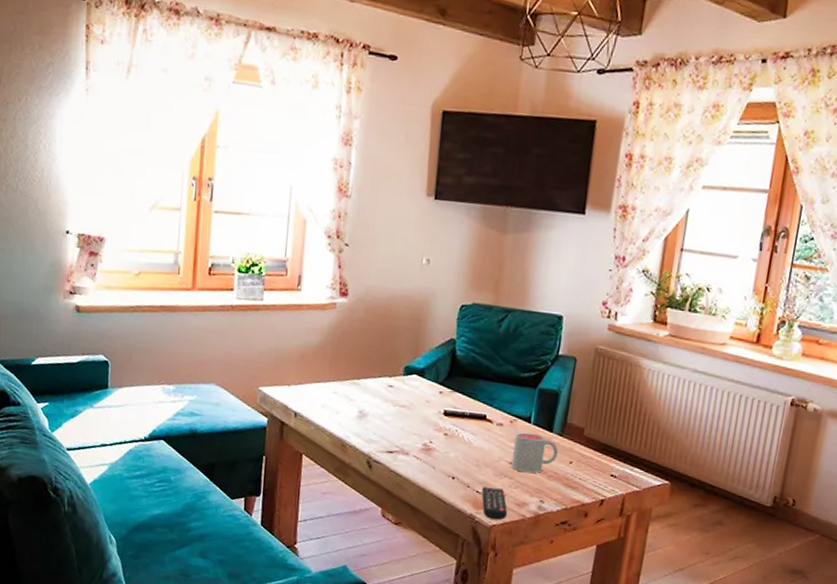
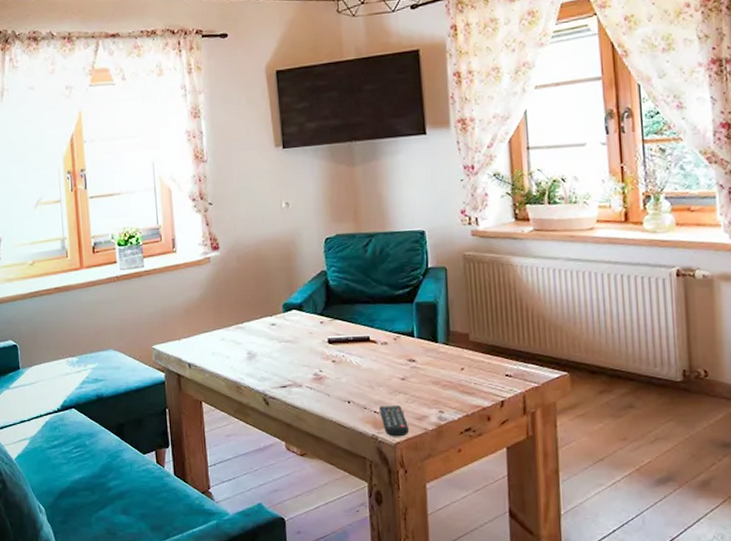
mug: present [511,432,559,473] -> none [402,346,448,386]

